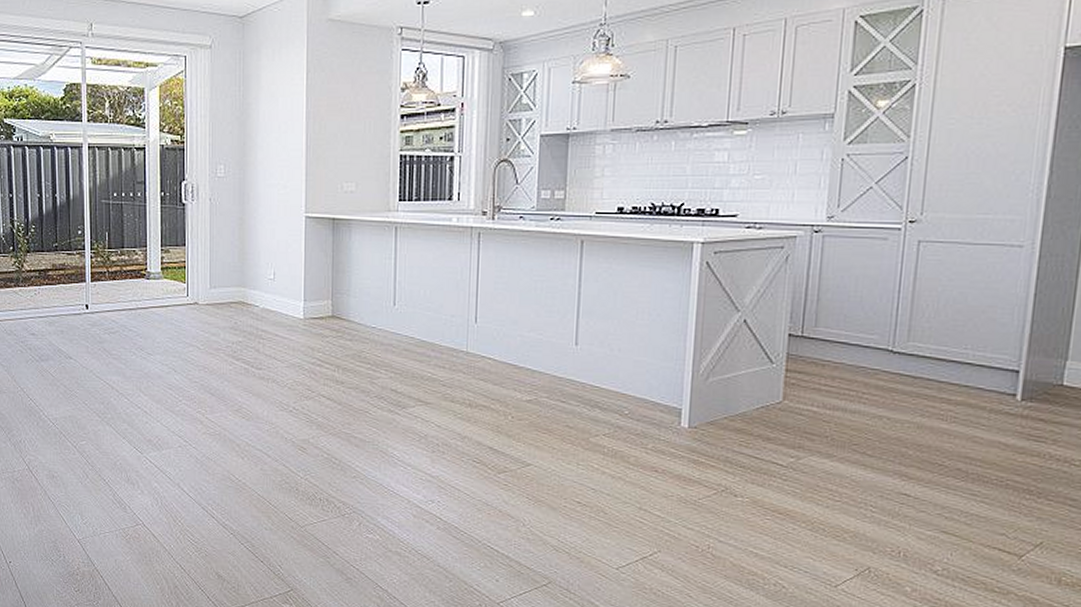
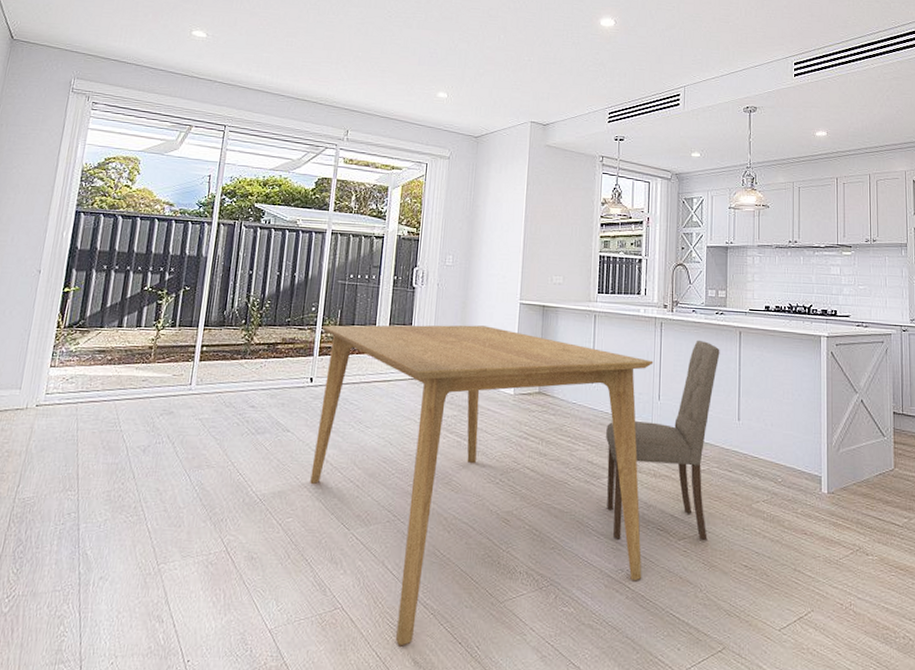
dining table: none [90,243,469,561] -> present [310,325,654,646]
dining chair: none [412,252,555,474] -> present [606,340,720,540]

